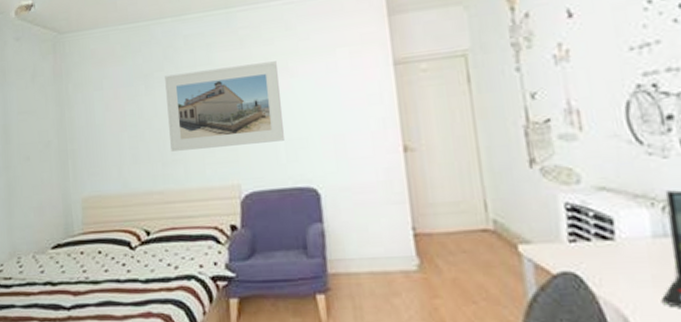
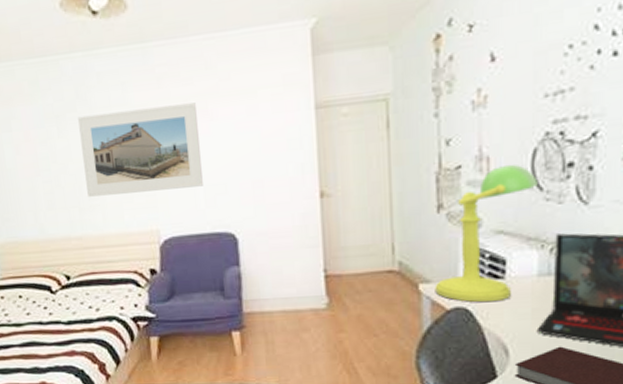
desk lamp: none [536,117,637,267] -> present [435,164,538,303]

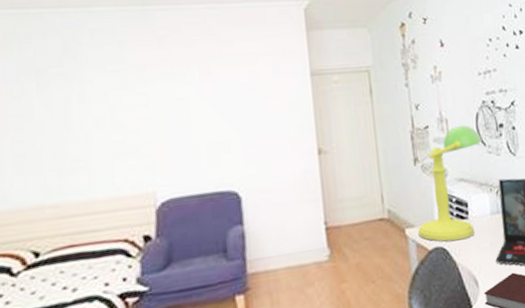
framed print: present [78,102,203,197] -> none [64,65,205,159]

